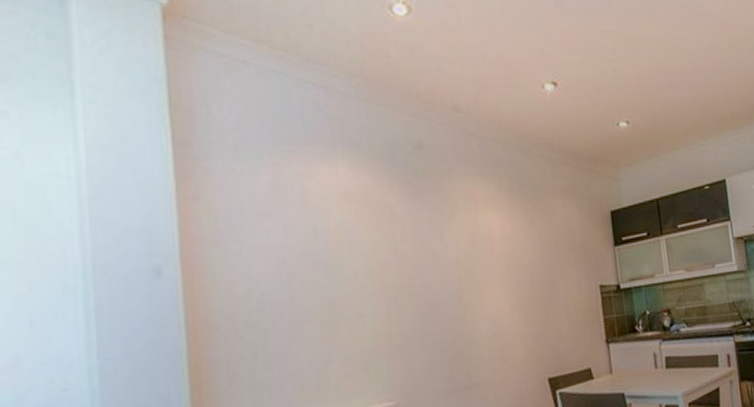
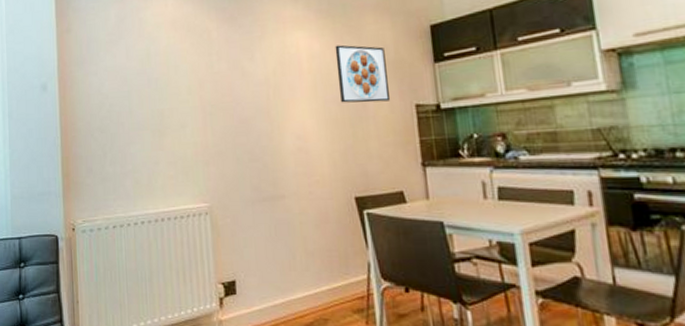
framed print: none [526,227,579,285] -> present [335,45,391,103]

